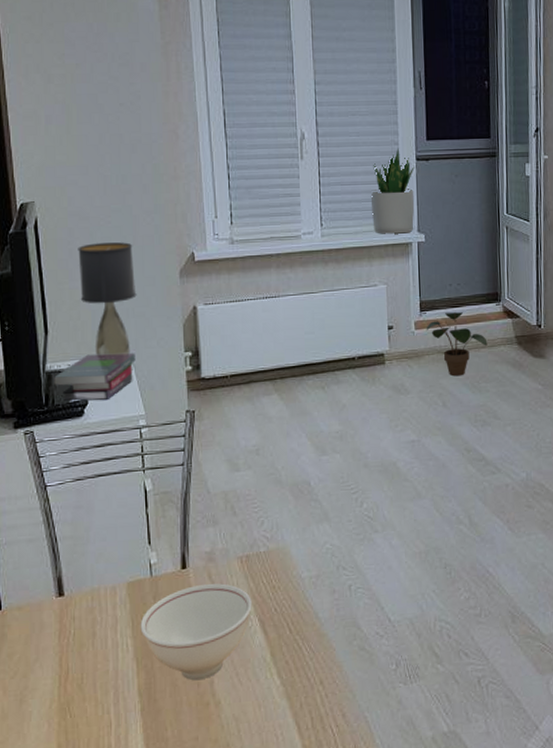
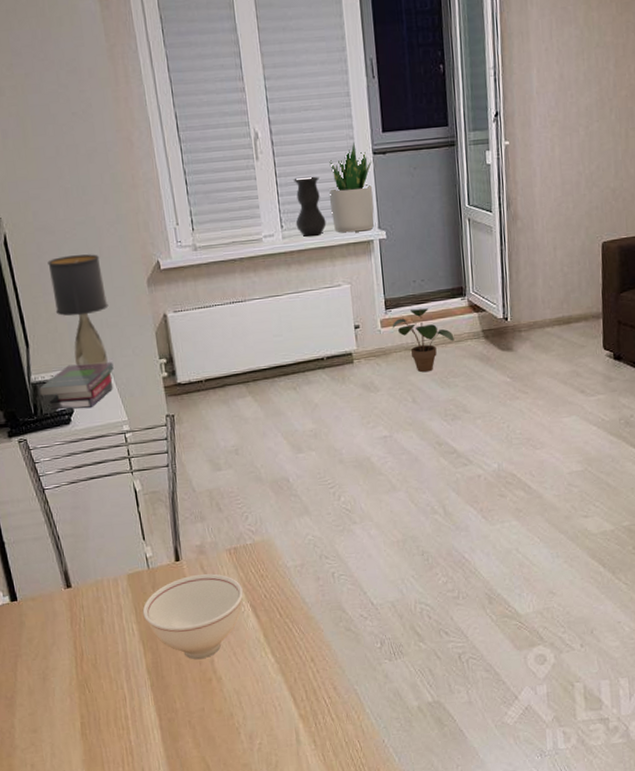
vase: none [337,178,366,237] -> present [294,176,326,238]

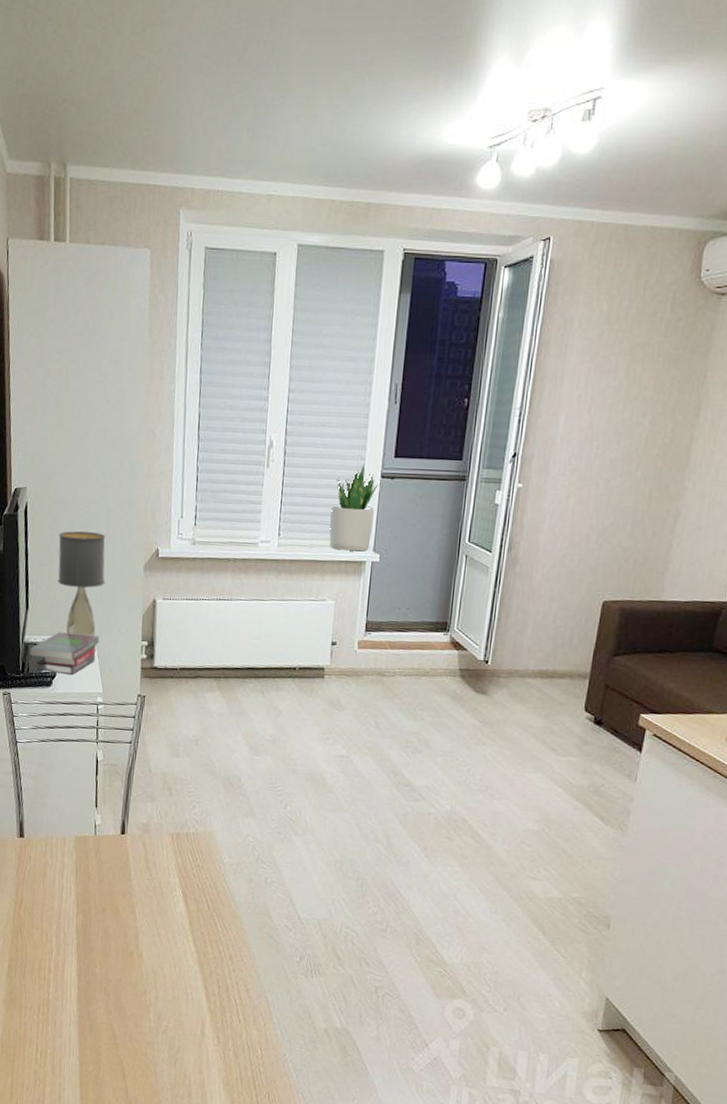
bowl: present [142,573,243,659] -> none [82,850,178,932]
vase: present [294,176,326,238] -> none [294,490,324,550]
potted plant: present [392,308,454,373] -> none [368,636,430,701]

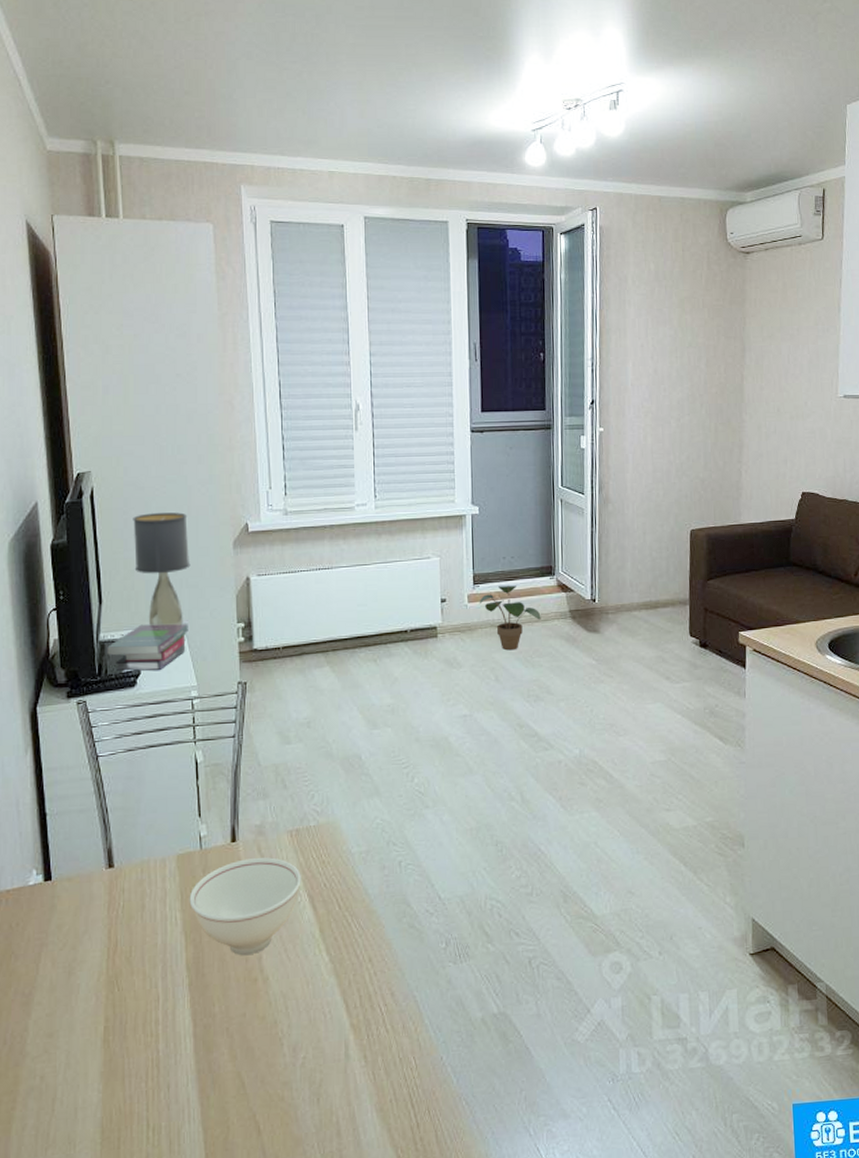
bowl: none [82,850,178,932] -> present [189,857,301,955]
planter: present [329,463,378,552] -> none [426,420,469,506]
potted plant: none [368,636,430,701] -> present [479,586,541,651]

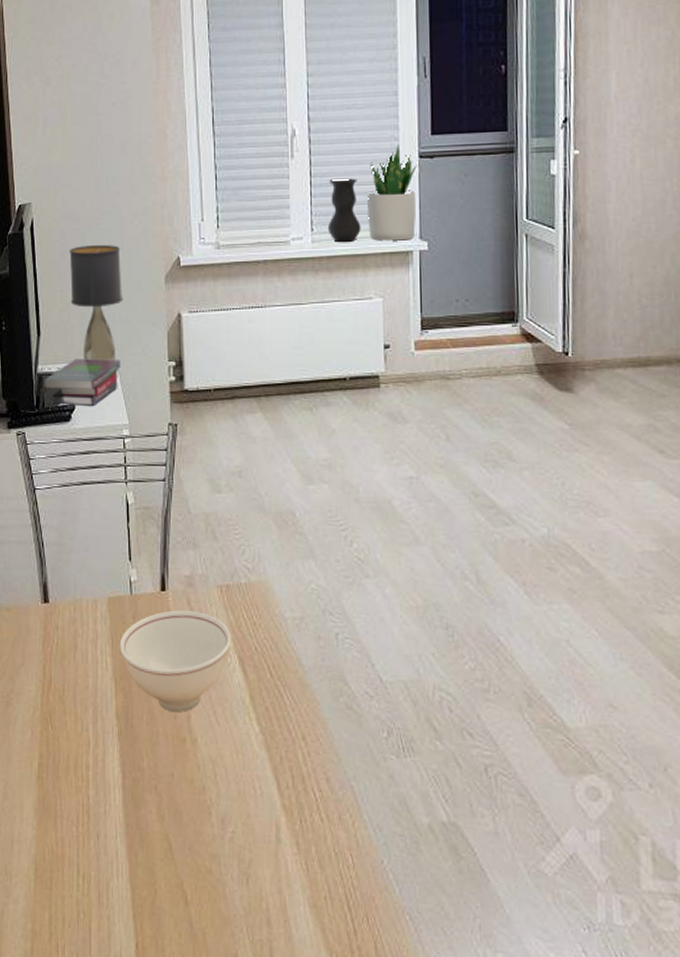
vase: none [391,449,420,509] -> present [329,178,361,243]
planter: none [426,420,469,506] -> present [368,144,417,241]
potted plant: present [479,586,541,651] -> none [427,333,501,407]

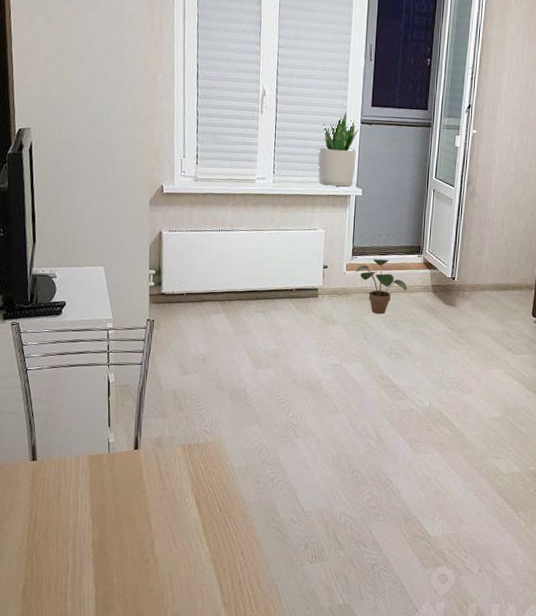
books: present [45,358,121,407] -> none [38,263,108,304]
table lamp: present [69,245,123,361] -> none [64,169,112,267]
bowl: present [119,610,231,712] -> none [97,463,190,540]
vase: present [329,178,361,243] -> none [287,133,313,185]
potted plant: none [427,333,501,407] -> present [355,259,407,314]

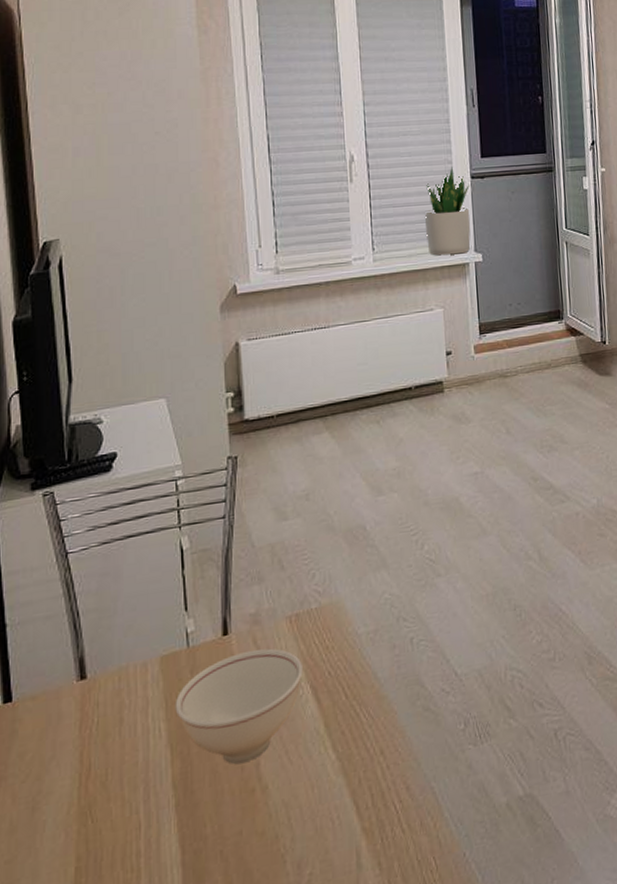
bowl: none [97,463,190,540] -> present [175,648,303,764]
potted plant: present [355,259,407,314] -> none [486,333,551,401]

